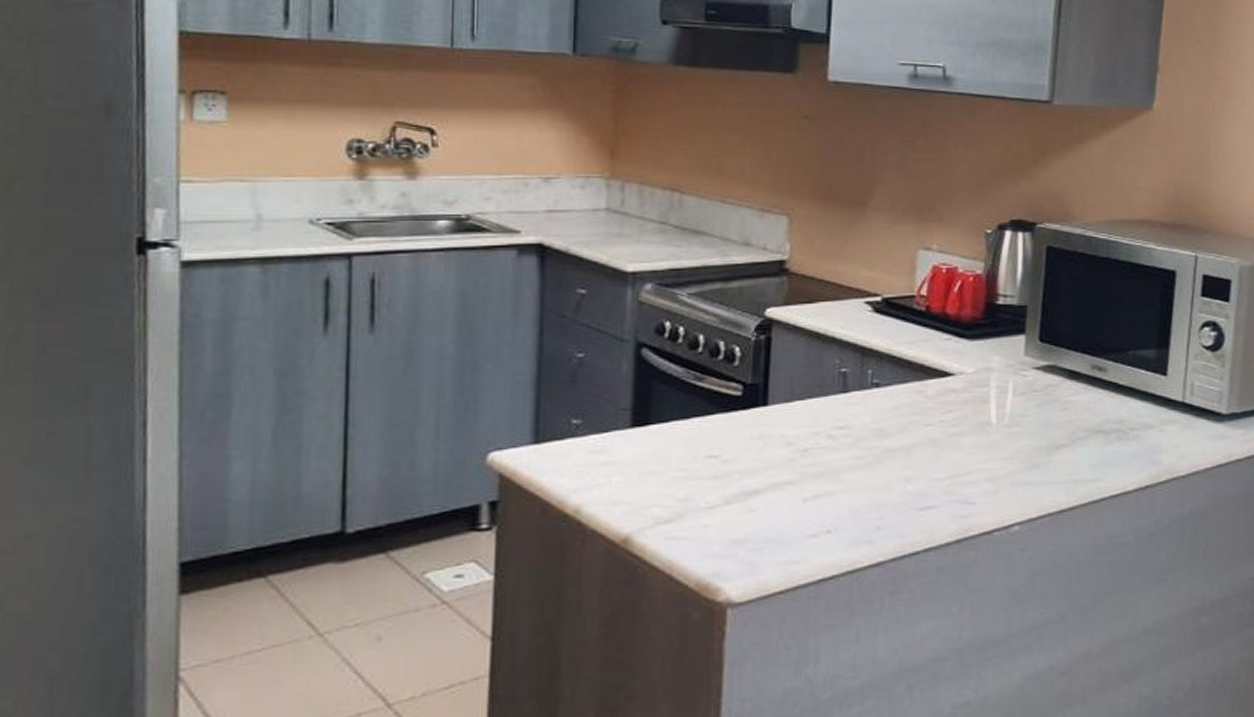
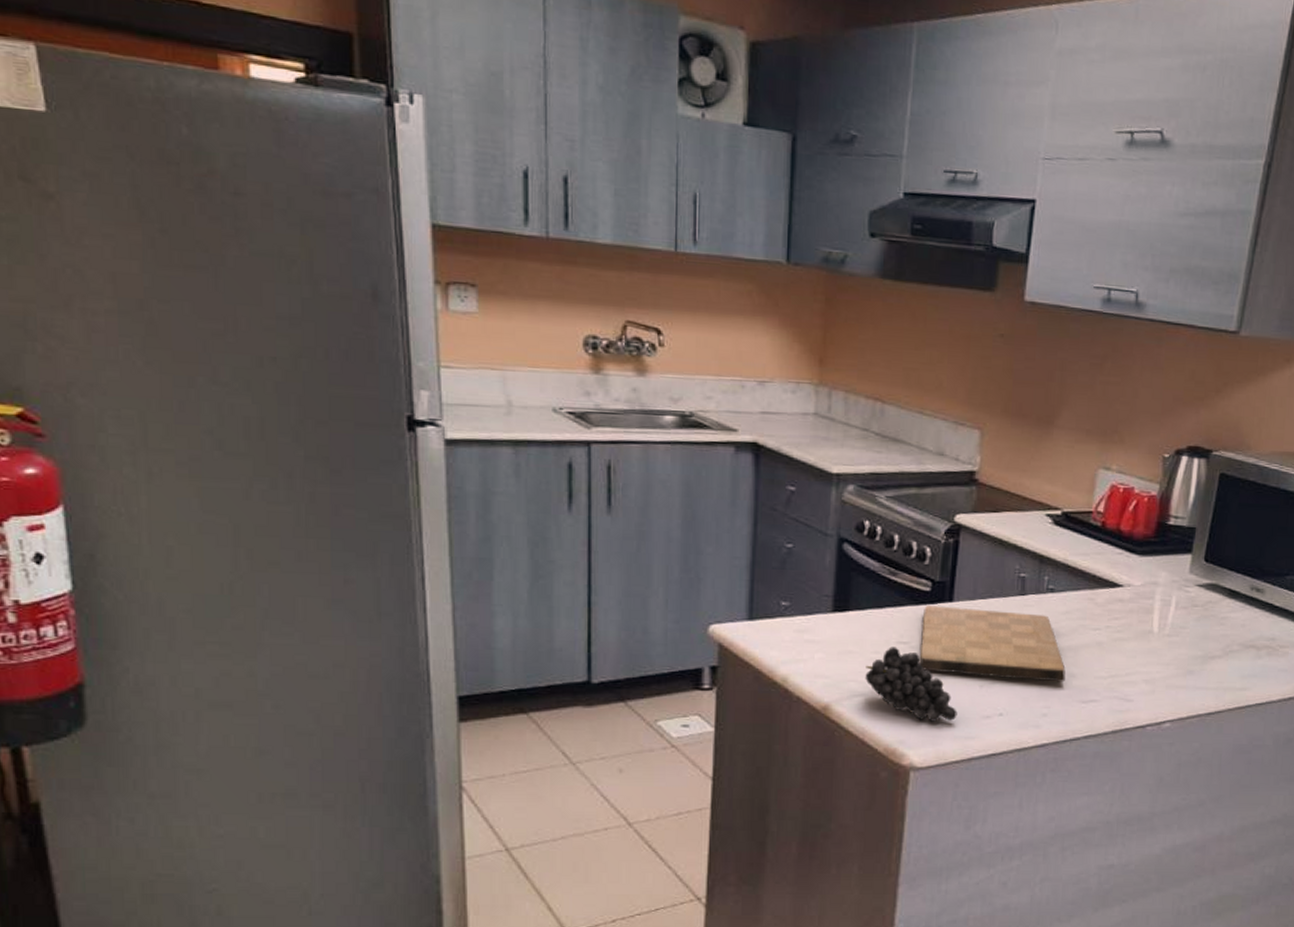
fruit: none [671,462,779,547] -> present [865,646,957,722]
cutting board: none [734,411,898,489] -> present [920,605,1066,682]

